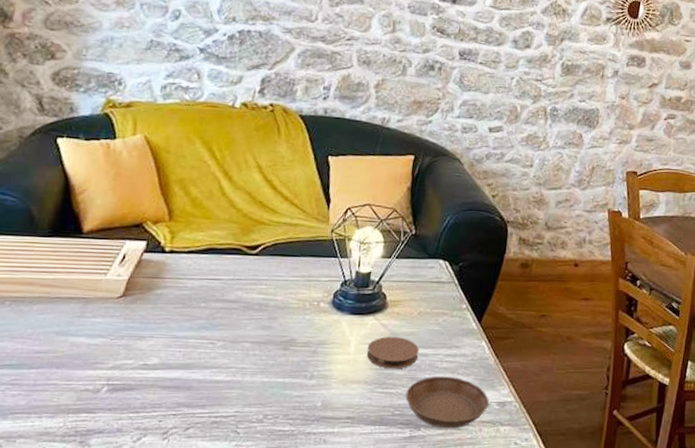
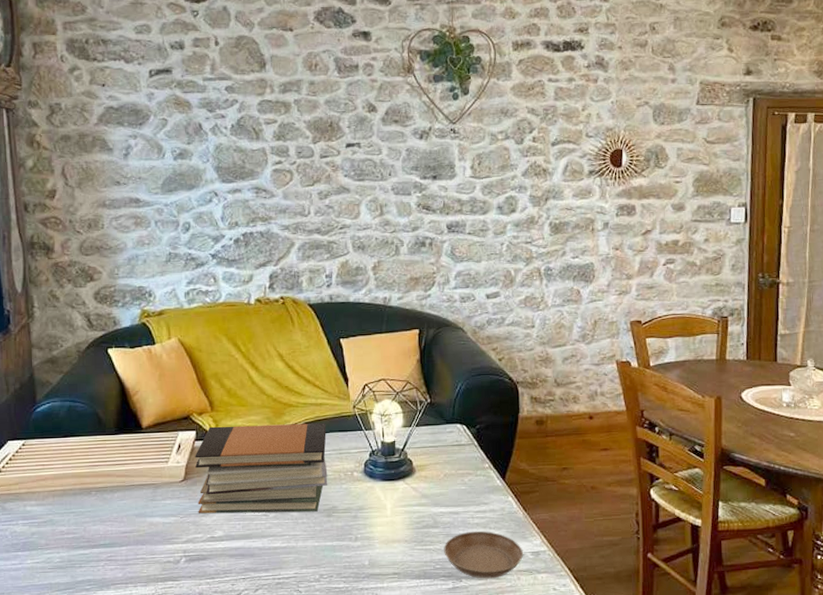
book stack: none [133,238,298,344] -> present [195,423,328,514]
coaster: present [366,337,419,369] -> none [402,498,450,528]

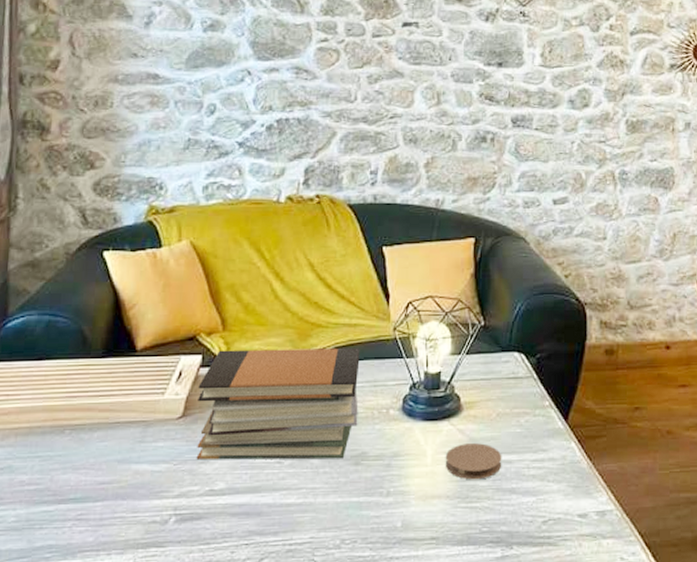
coaster: none [402,498,450,528] -> present [445,443,502,480]
saucer: present [444,531,523,579] -> none [492,484,586,546]

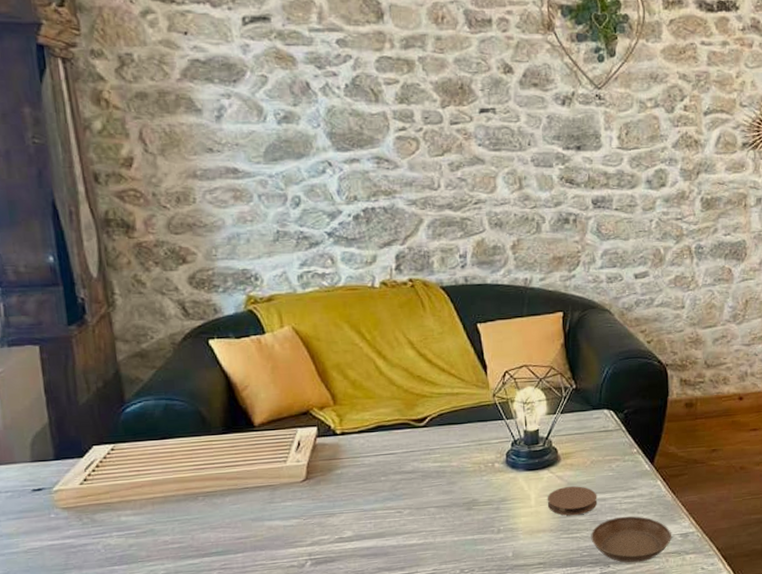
book stack: present [196,348,360,460] -> none [317,413,467,514]
saucer: none [492,484,586,546] -> present [591,516,671,563]

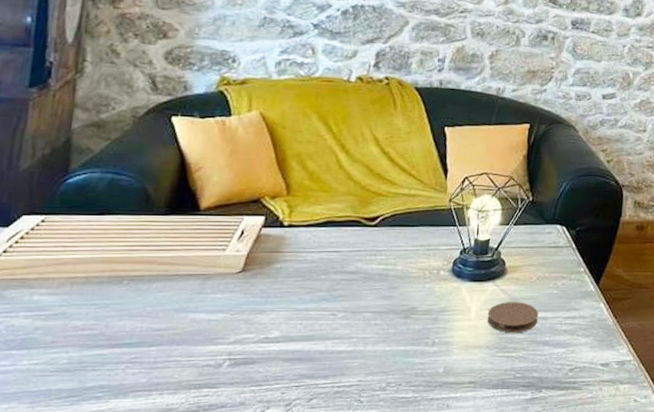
saucer: present [591,516,671,563] -> none [526,338,608,389]

